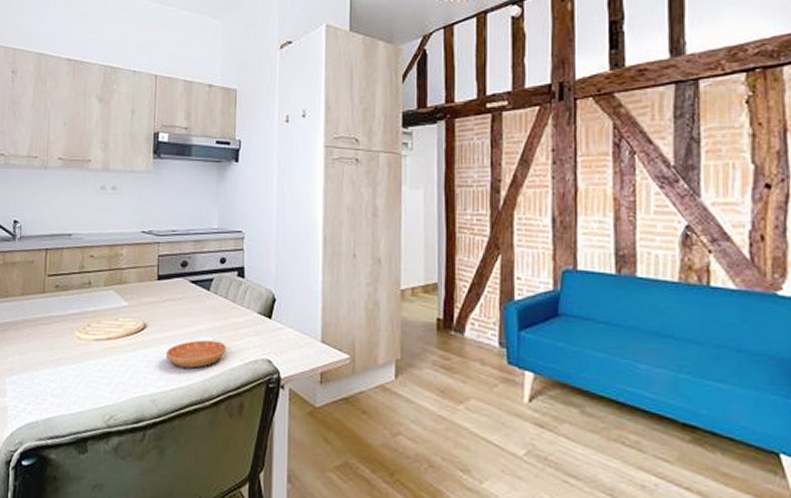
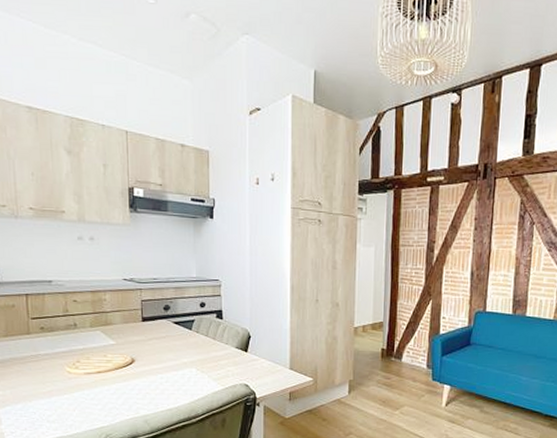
saucer: present [165,340,226,368] -> none [154,370,209,393]

